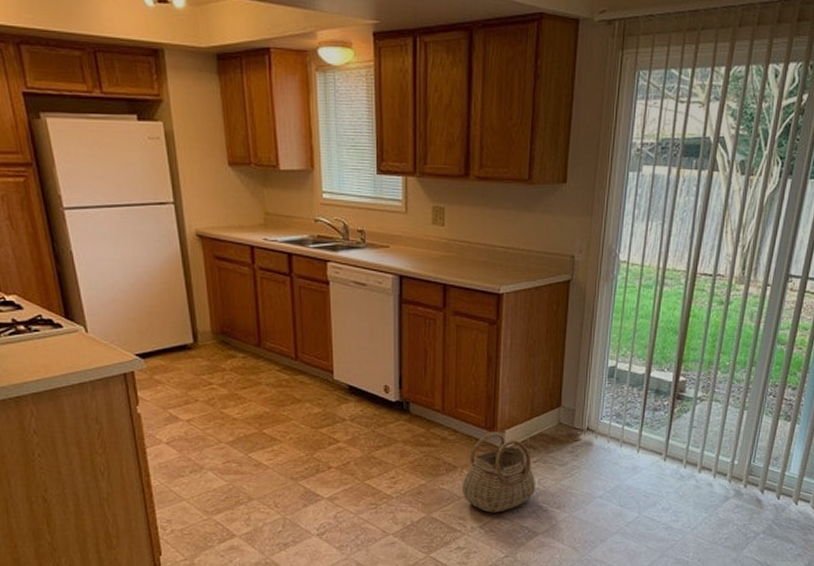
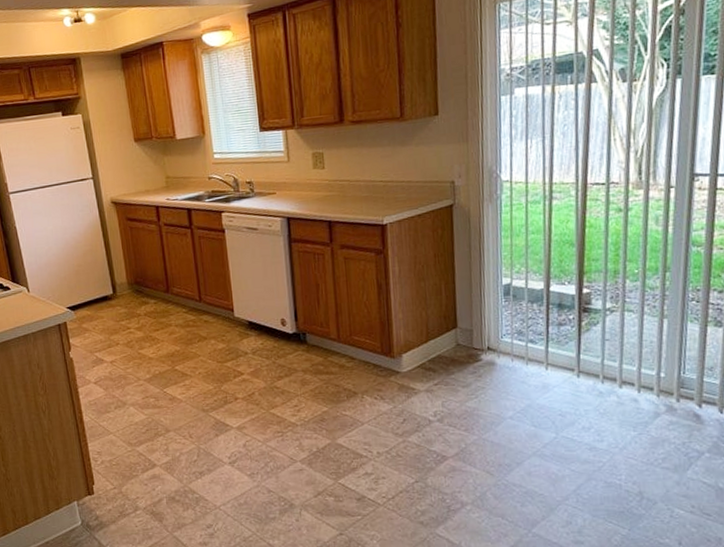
basket: present [462,431,536,513] -> none [363,356,440,438]

